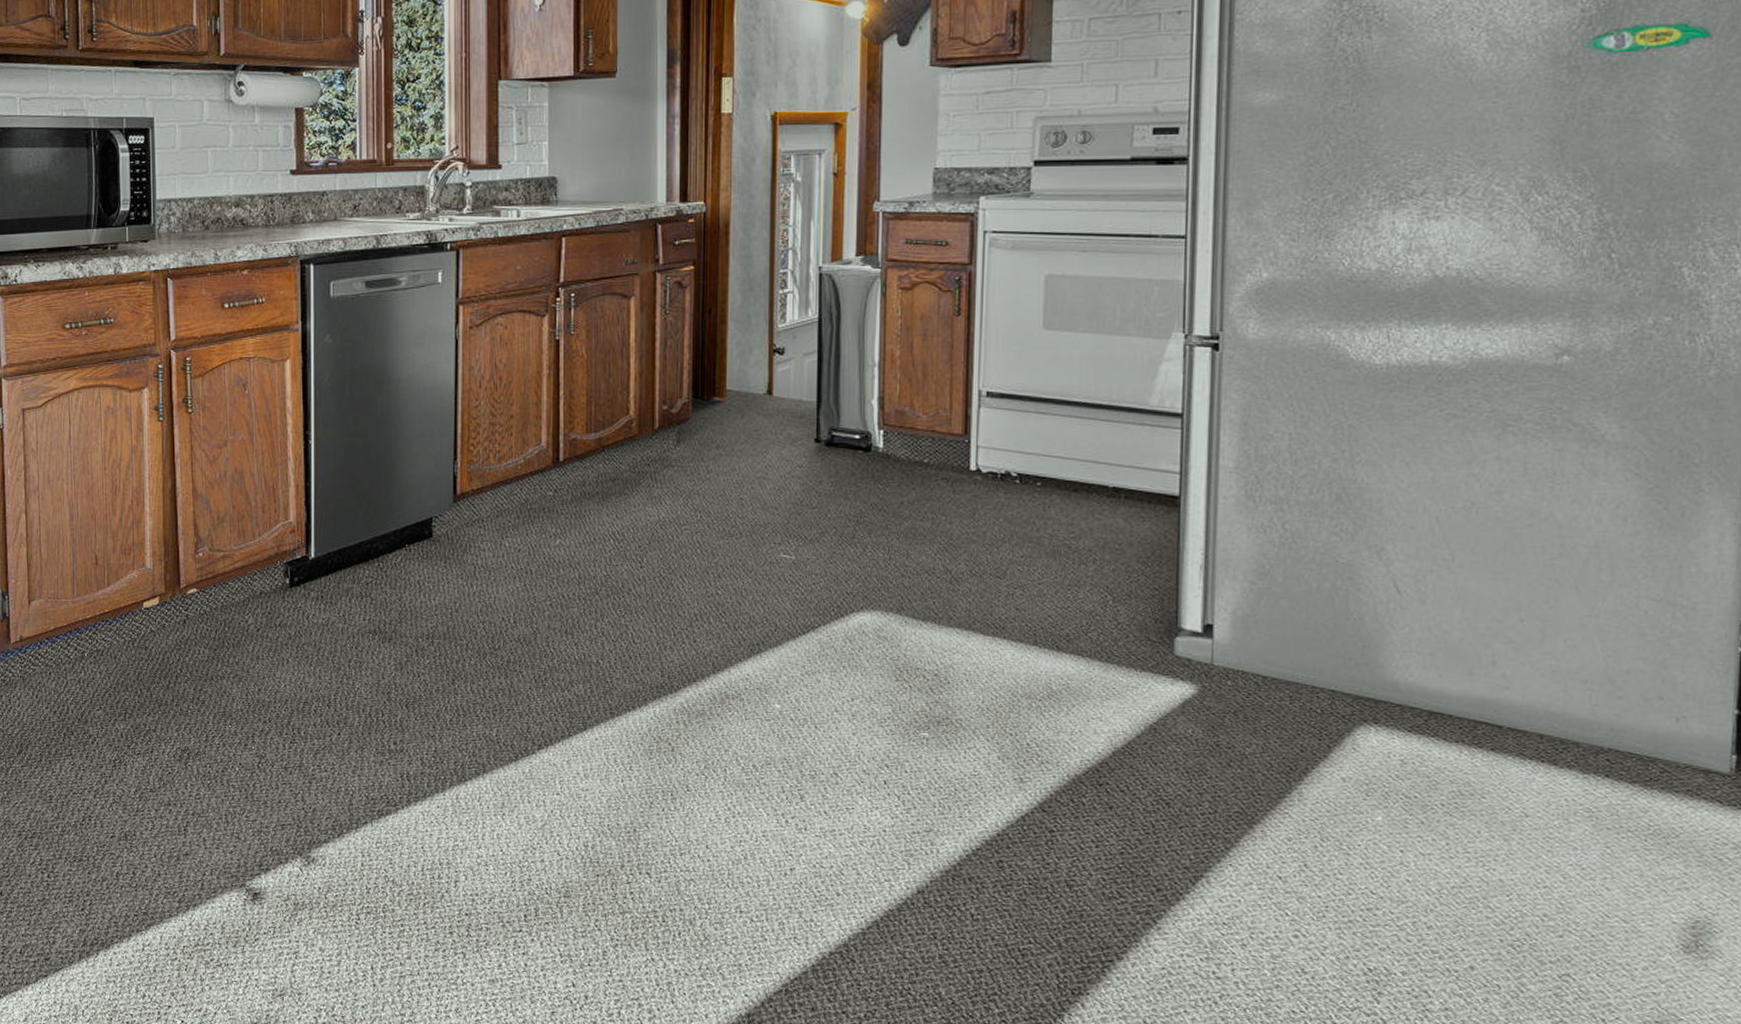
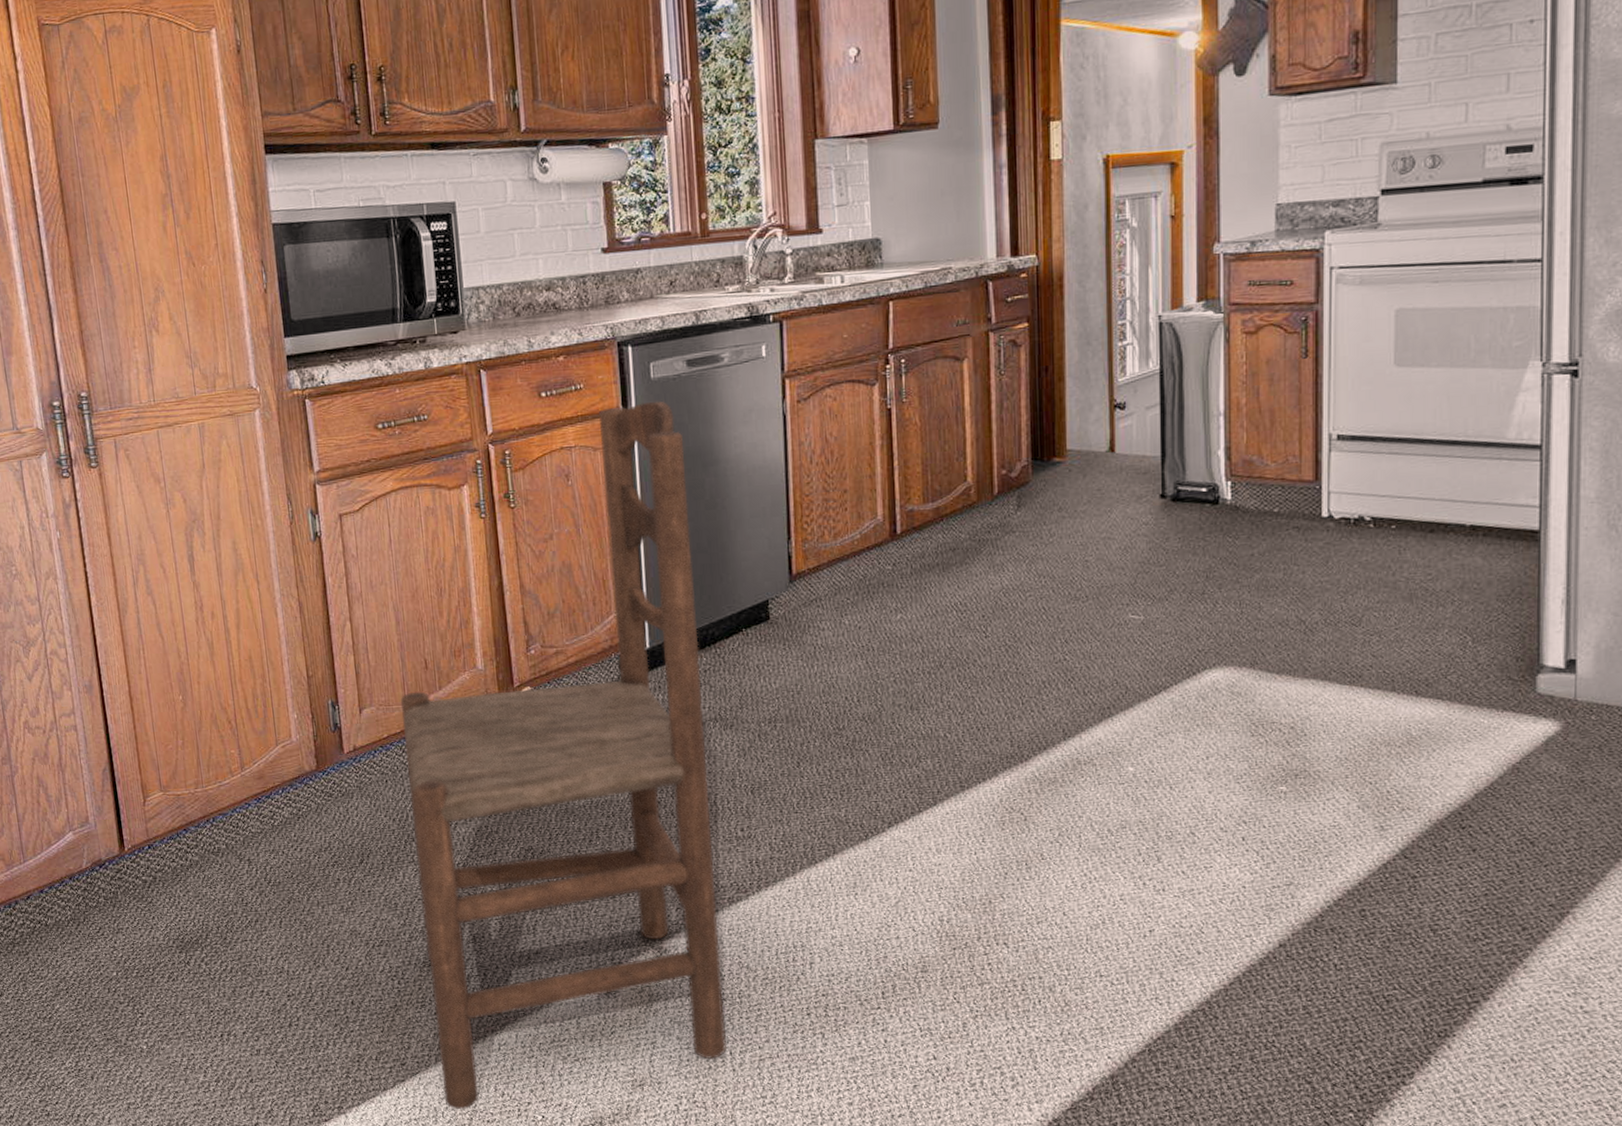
dining chair: none [69,318,368,1009] -> present [400,401,727,1110]

